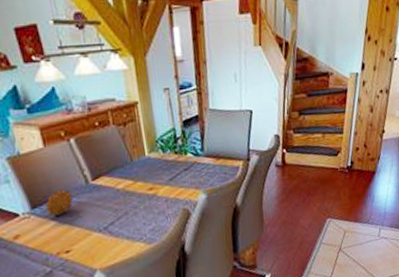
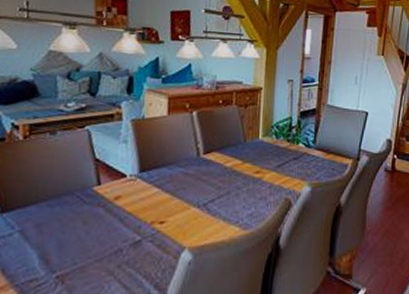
fruit: present [44,189,74,216] -> none [153,157,182,184]

